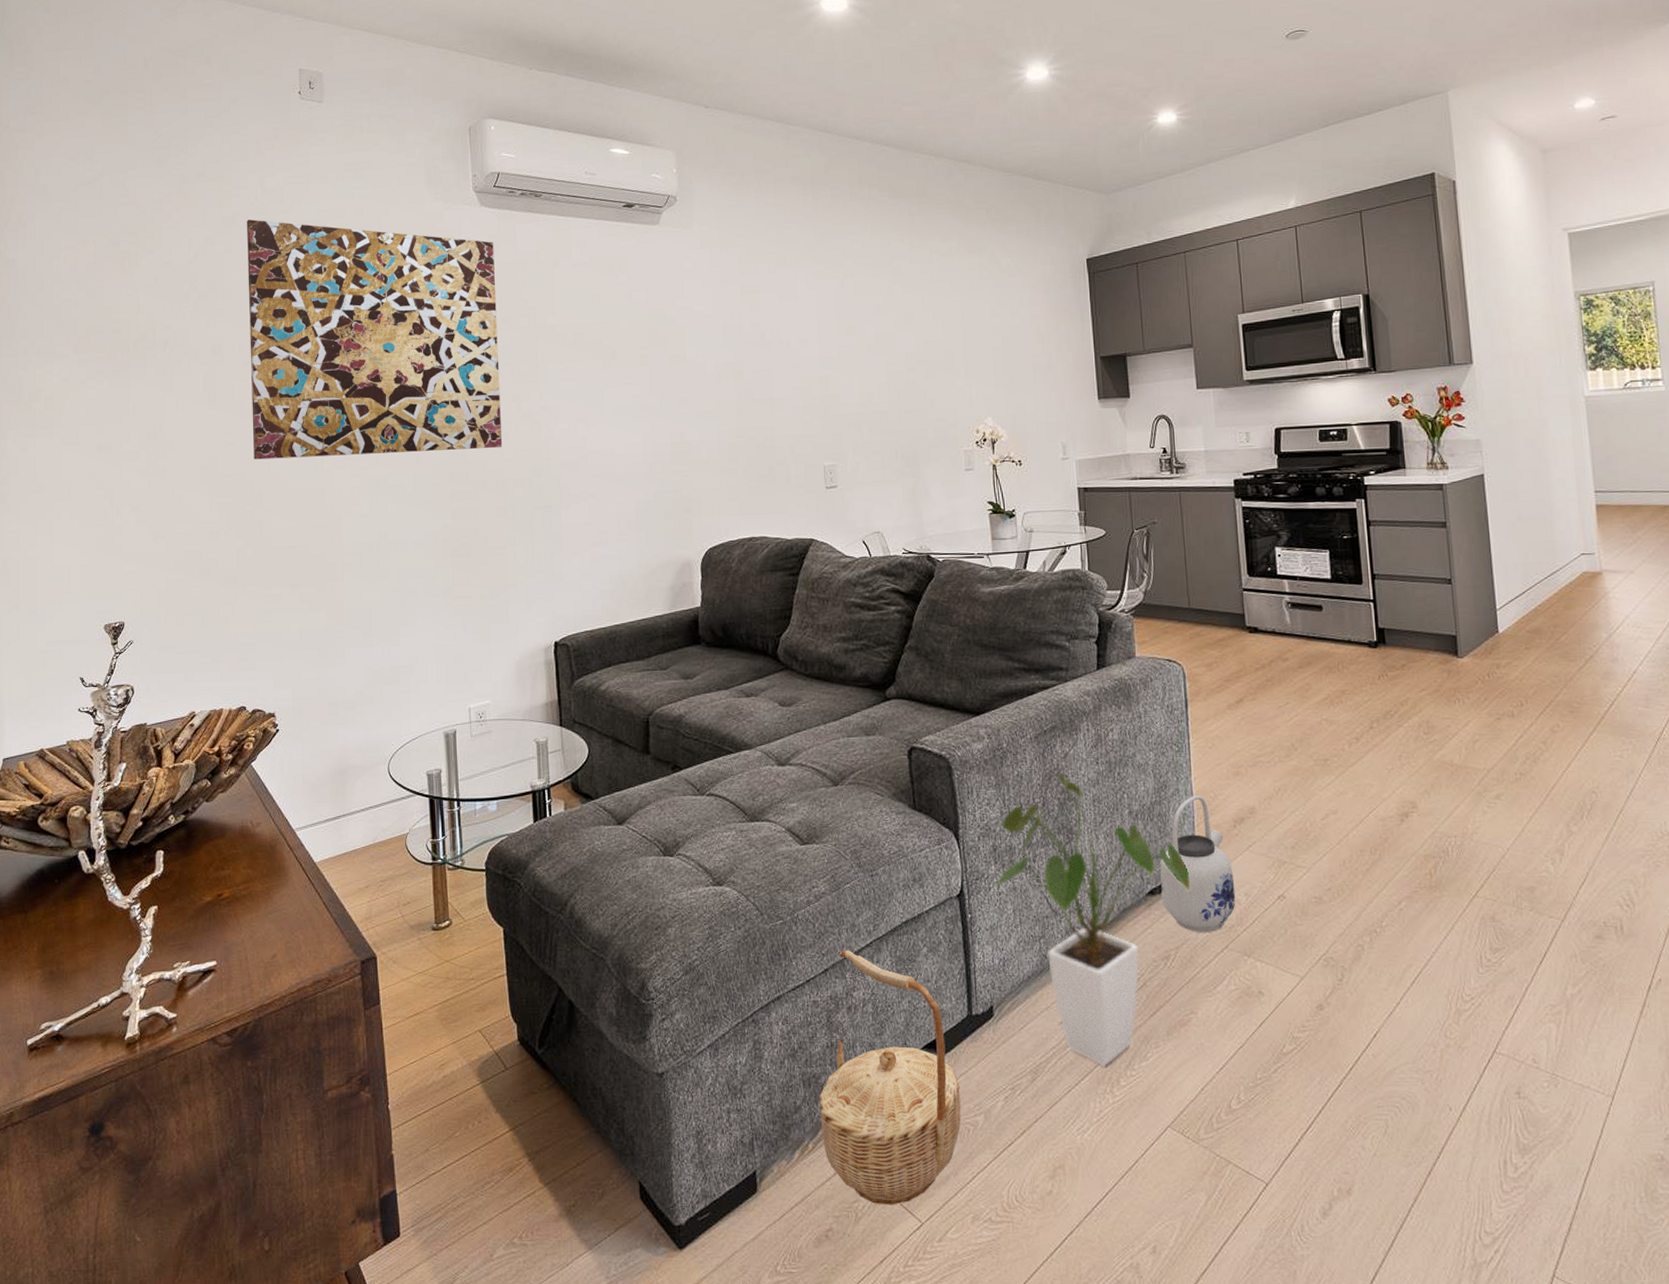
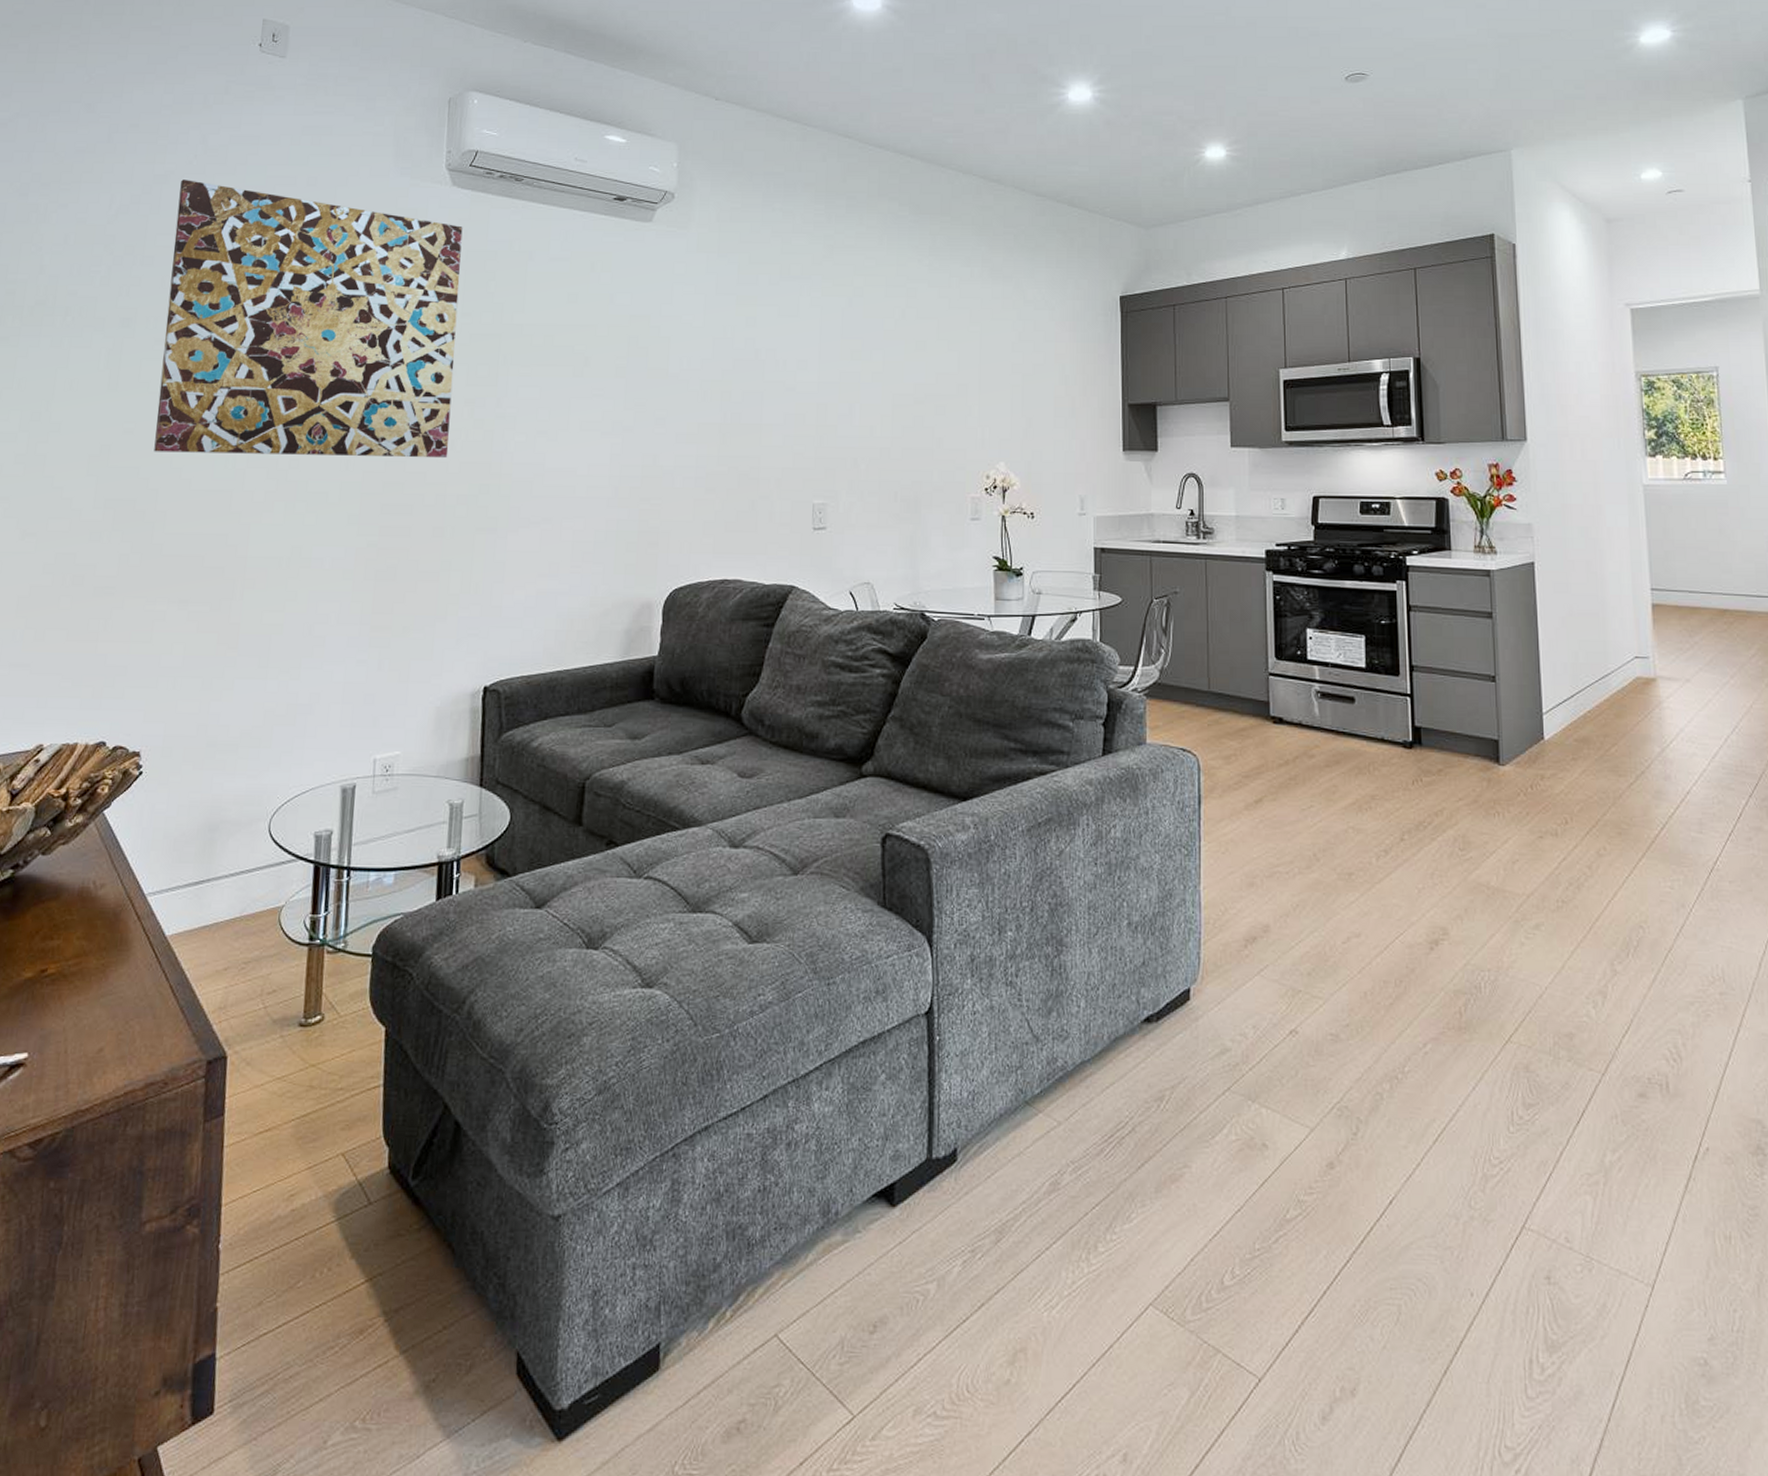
basket: present [819,950,961,1205] -> none [743,1073,911,1392]
house plant: present [991,772,1191,1066] -> none [965,872,1193,1227]
teapot: present [1160,795,1236,933] -> none [1159,908,1242,1071]

